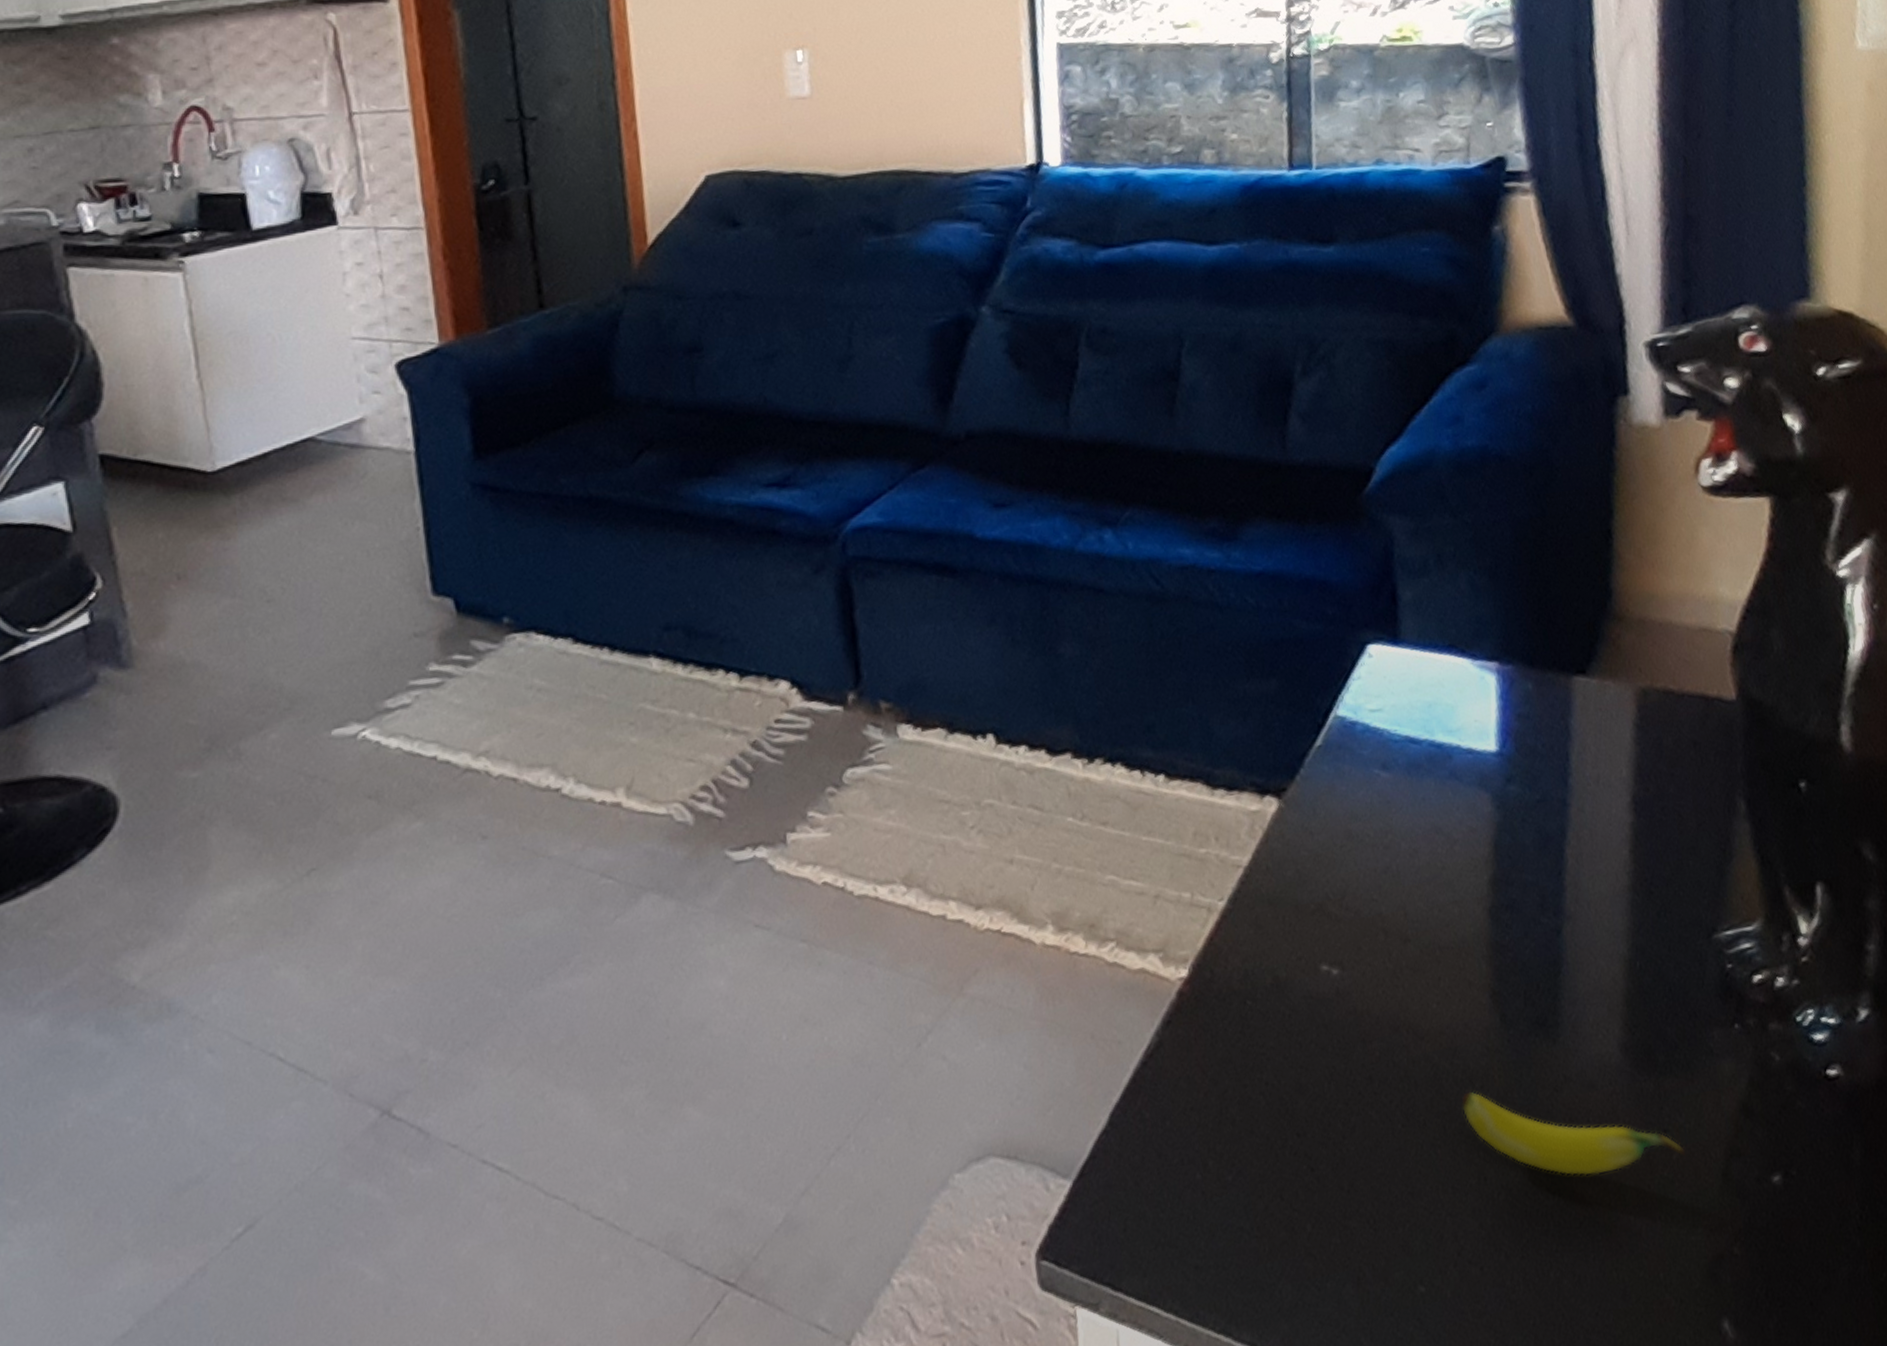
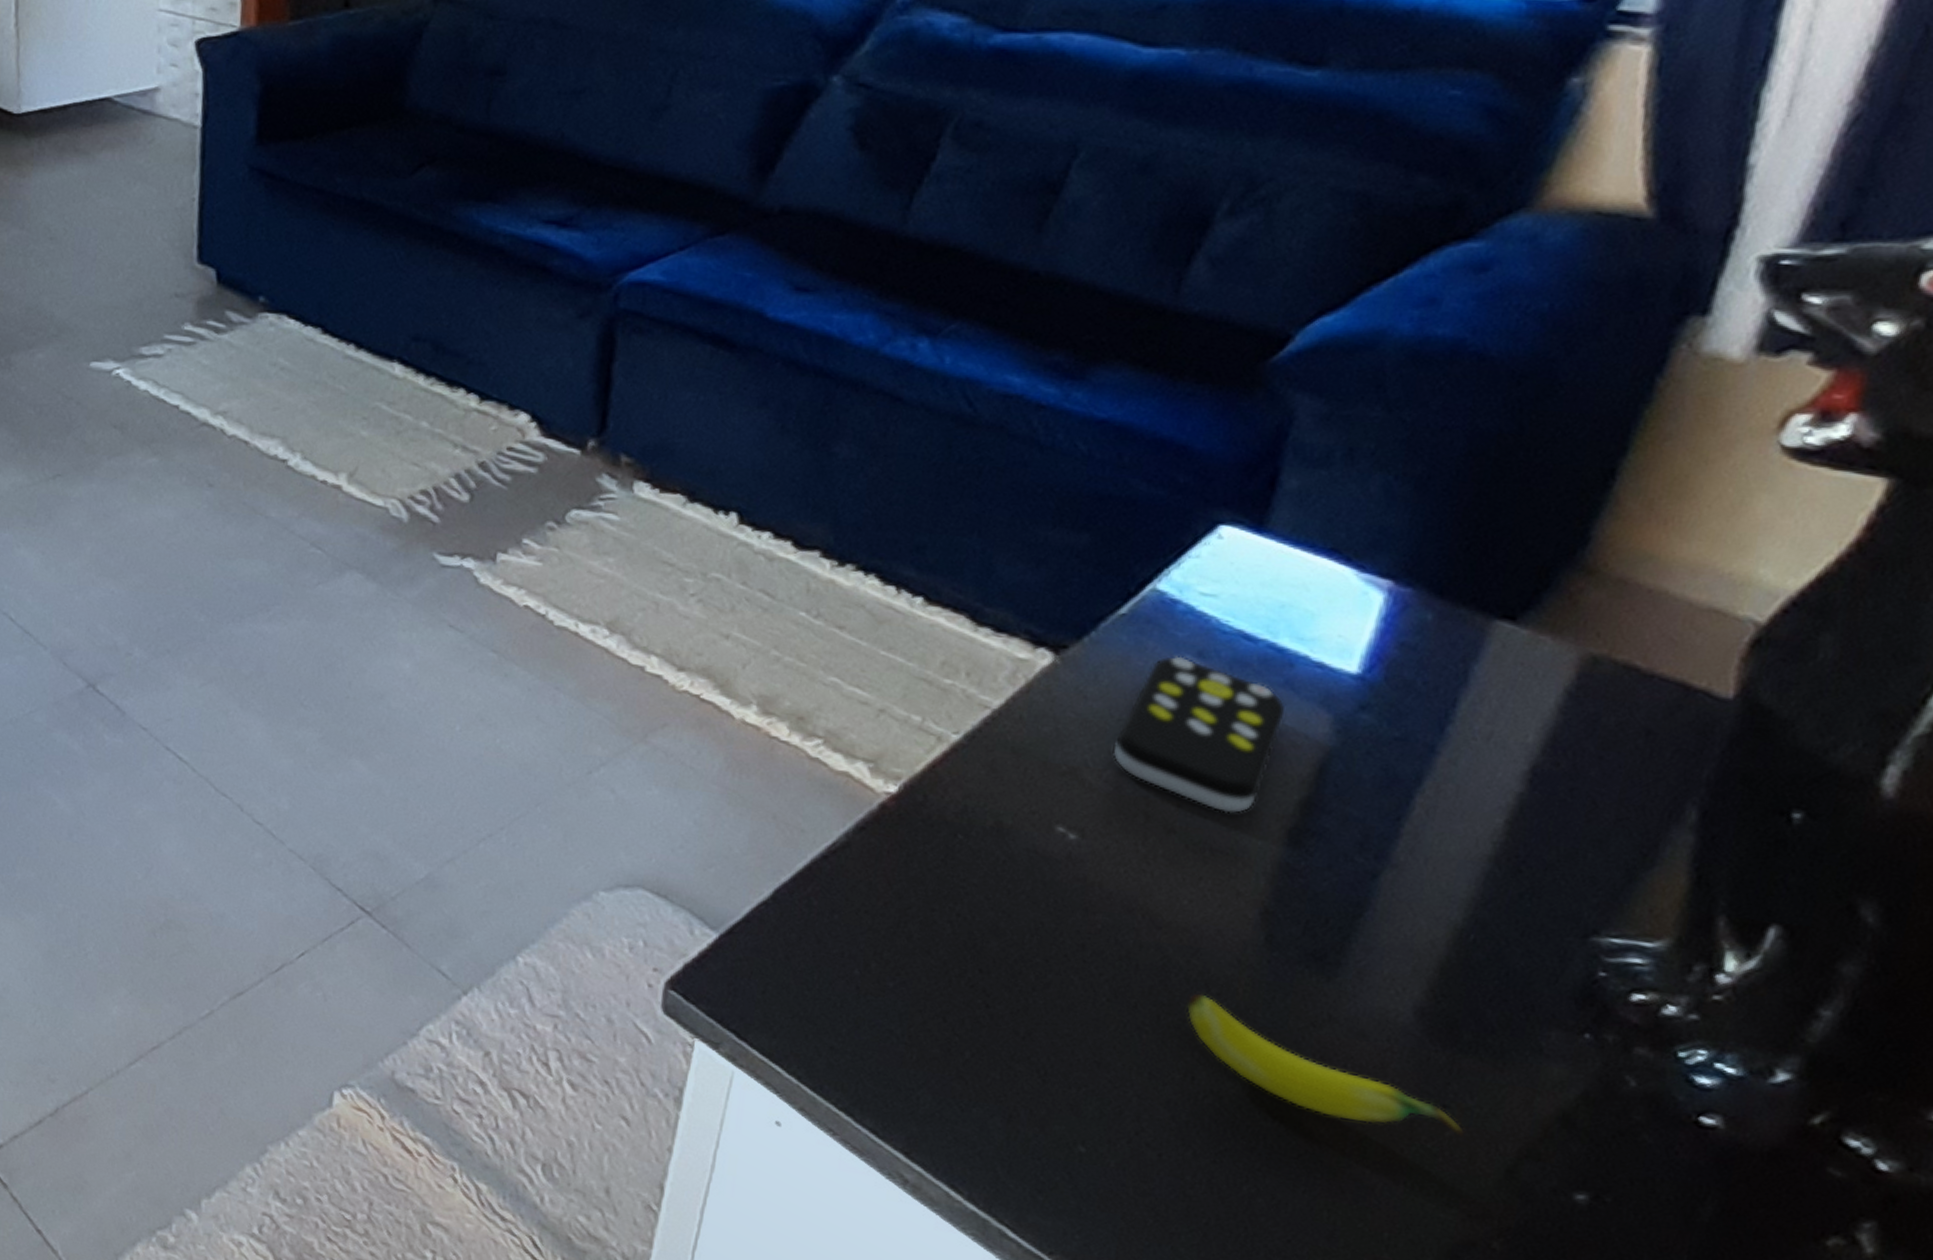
remote control: none [1343,772,1459,910] -> present [1112,655,1285,814]

